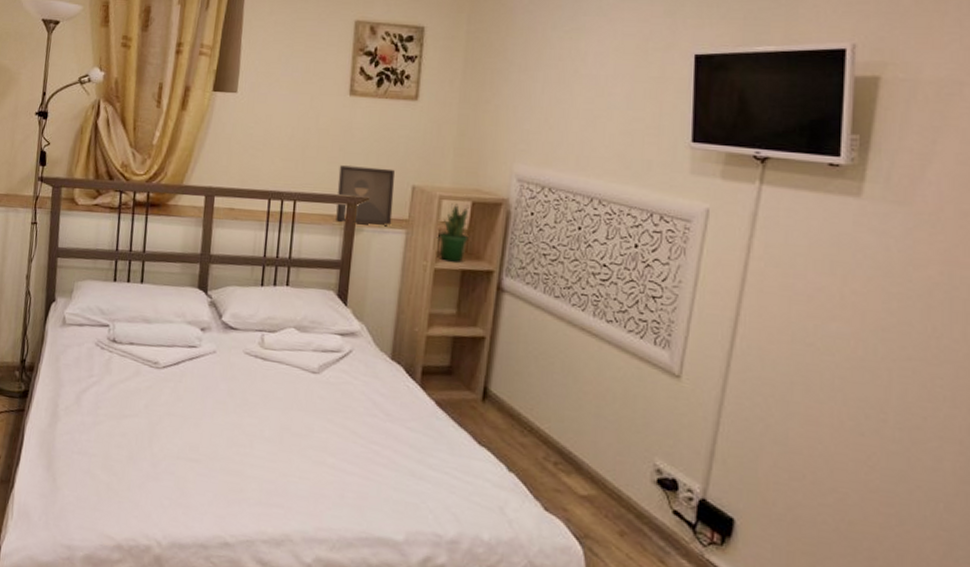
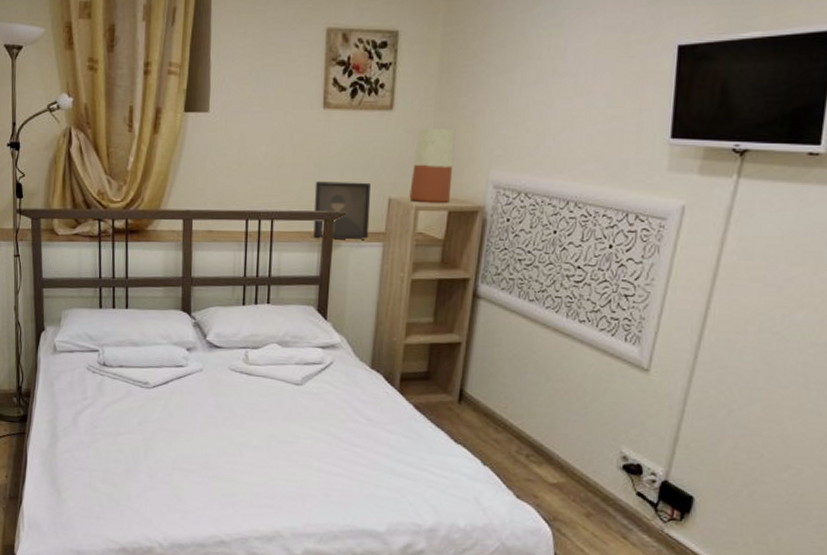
vase: none [433,118,480,194] -> present [409,127,456,204]
planter: present [440,204,469,262] -> none [416,214,445,272]

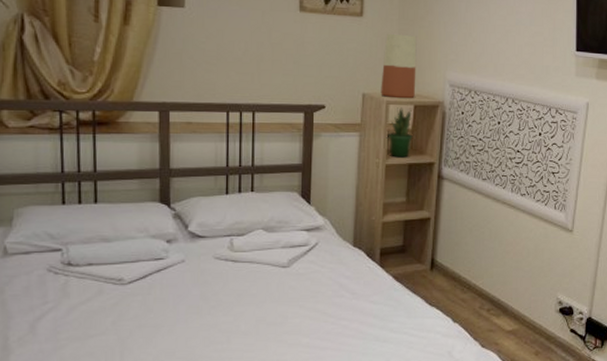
picture frame: present [313,181,371,239] -> none [294,77,347,130]
planter: none [416,214,445,272] -> present [389,107,413,158]

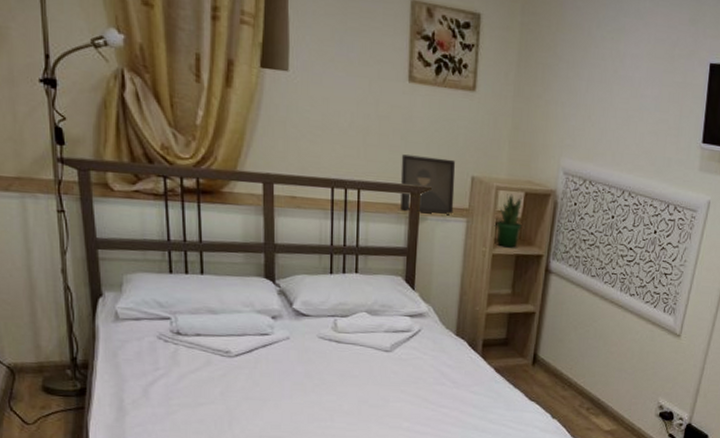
picture frame: none [294,77,347,130] -> present [400,154,455,215]
vase: present [381,33,417,99] -> none [490,111,532,186]

